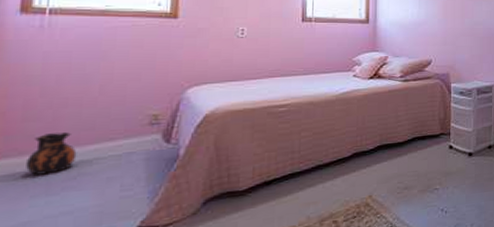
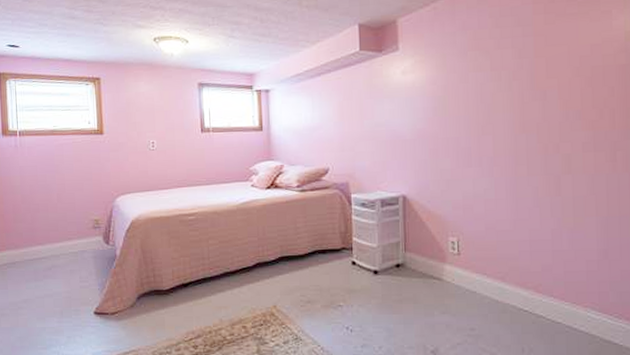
ceramic jug: present [26,132,77,176] -> none [20,232,50,265]

